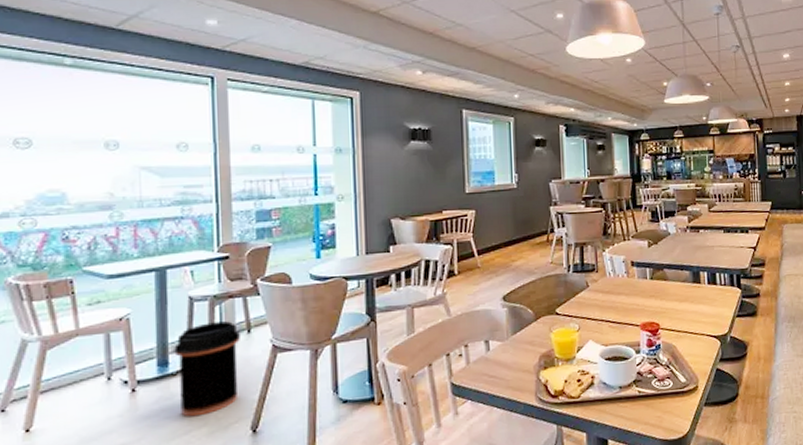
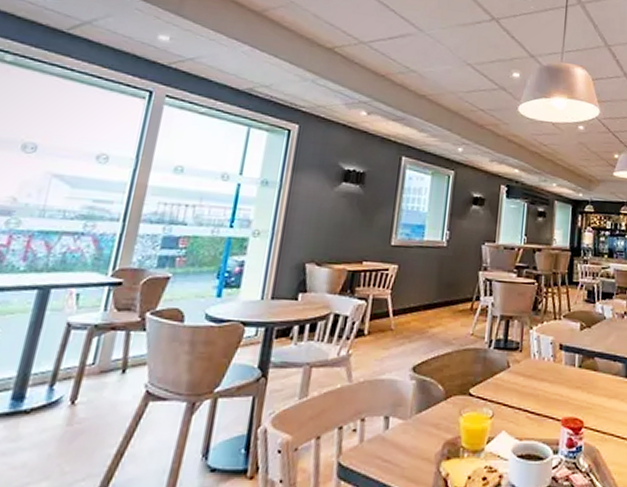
trash can: present [174,321,240,417] -> none [23,355,113,467]

